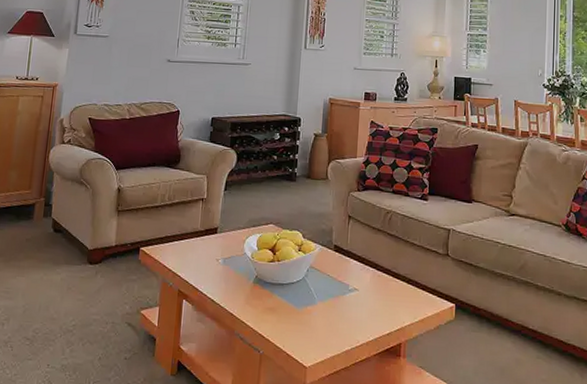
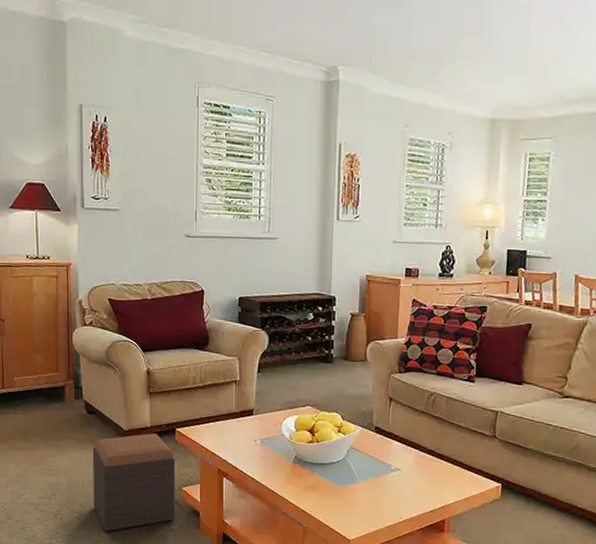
footstool: none [47,252,137,361] -> present [92,433,175,532]

